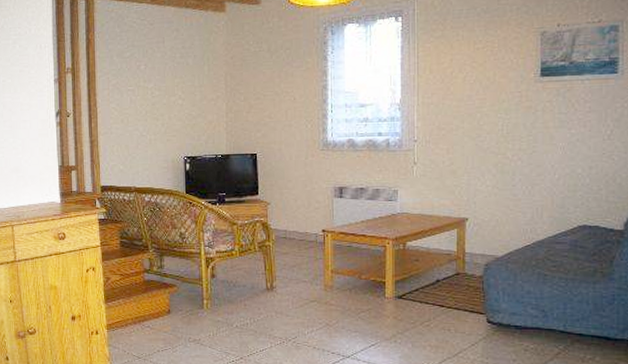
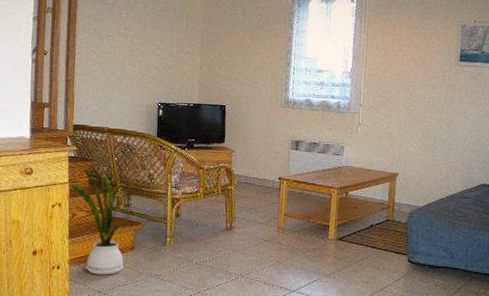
house plant: none [99,229,164,340] -> present [67,167,132,275]

